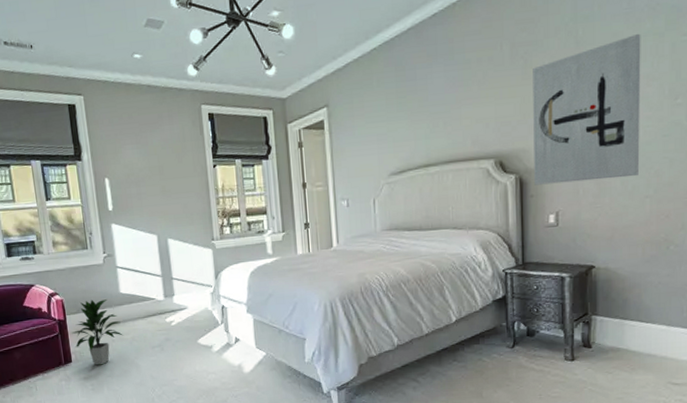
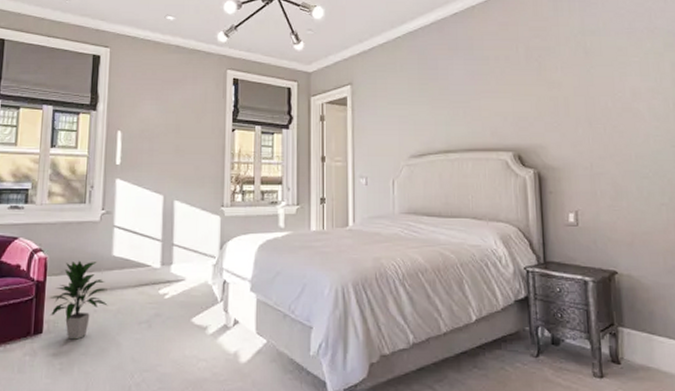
wall art: present [533,33,641,185] -> none [546,51,654,183]

